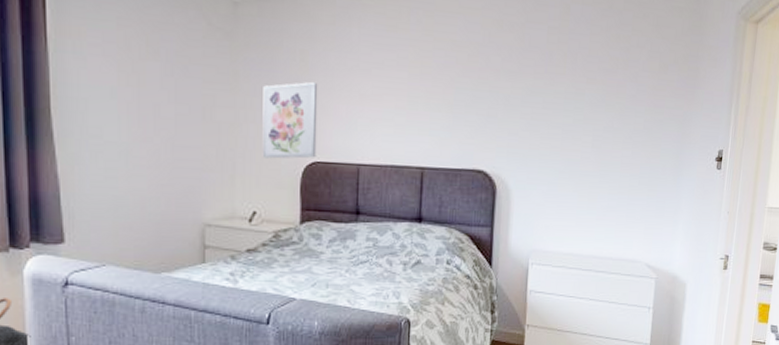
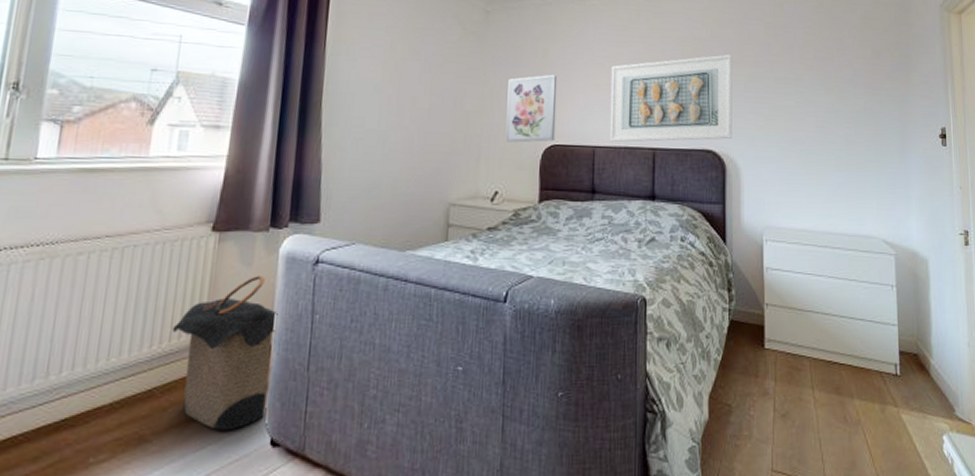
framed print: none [375,63,511,161] -> present [609,54,732,143]

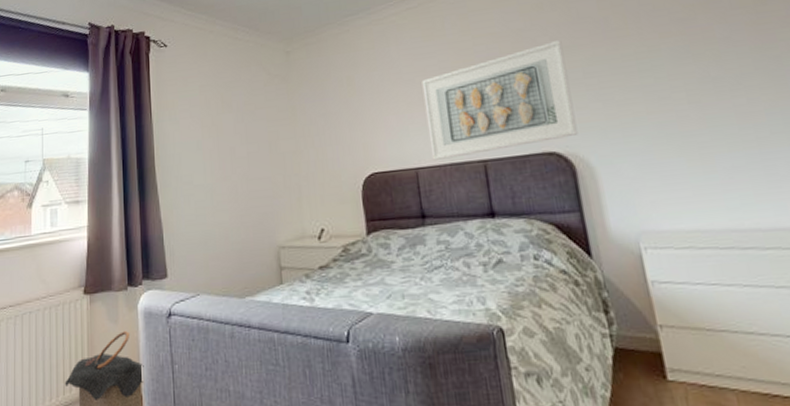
wall art: present [505,74,558,143] -> none [318,100,374,178]

